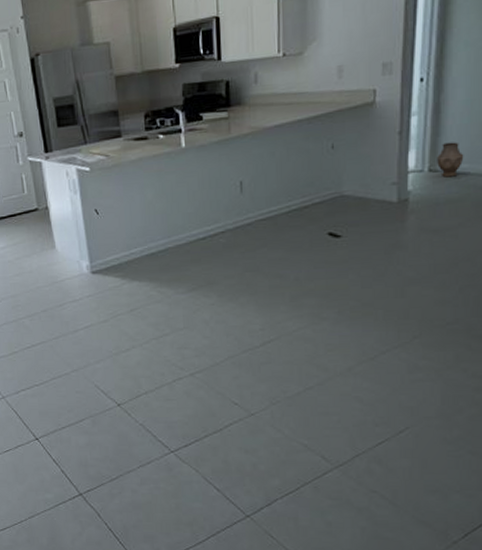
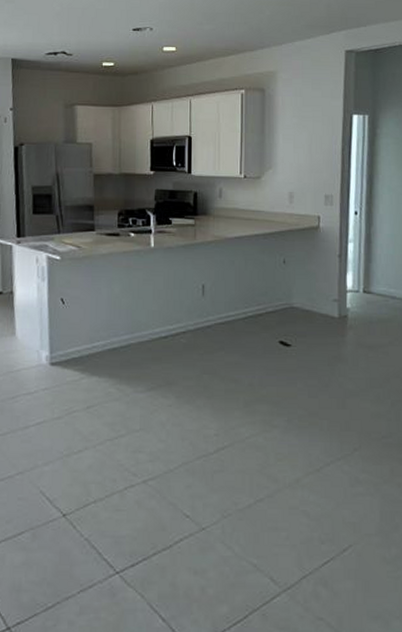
vase: present [437,142,464,178] -> none [370,269,391,299]

